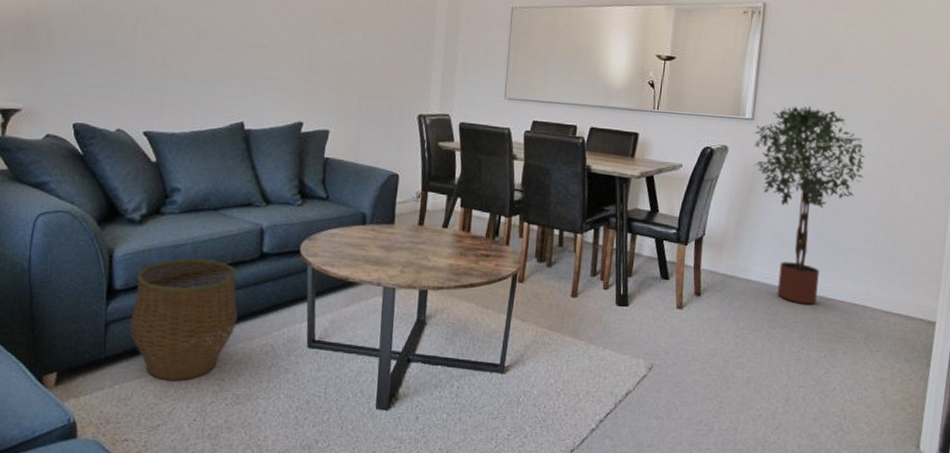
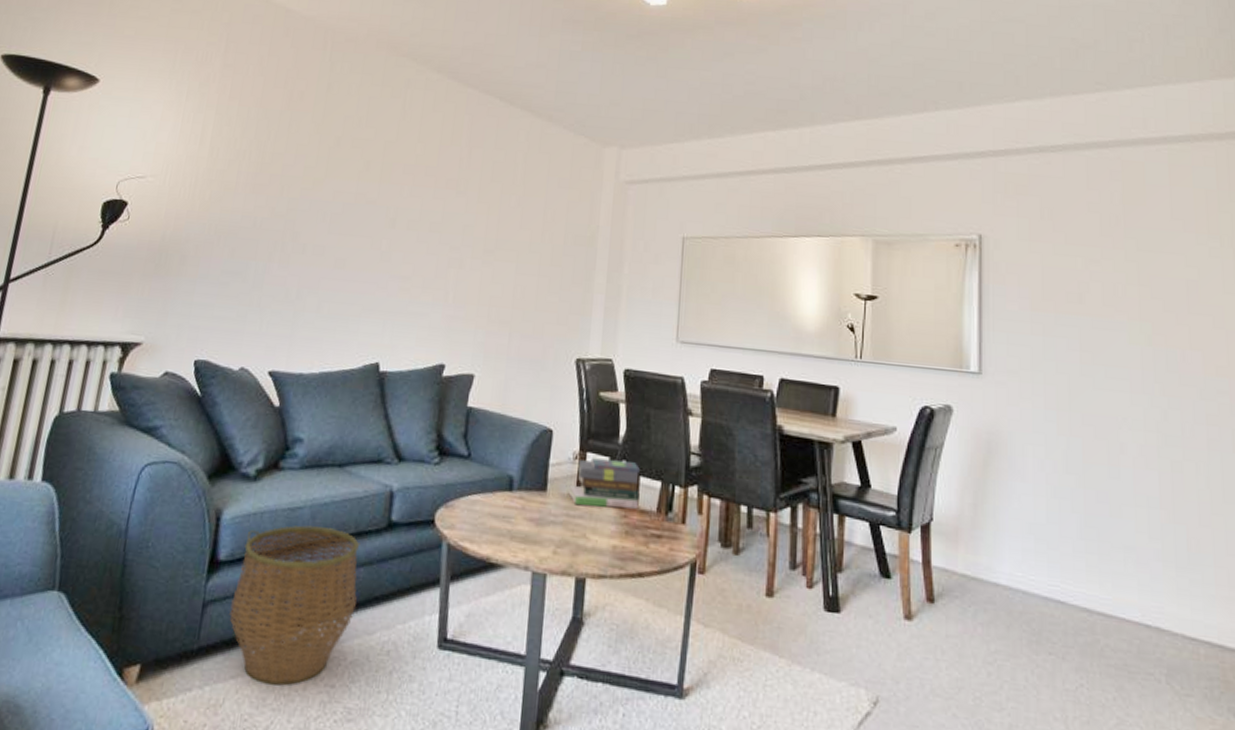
books: none [412,196,472,236] -> present [568,458,640,509]
potted tree: present [753,106,865,305] -> none [982,358,1132,623]

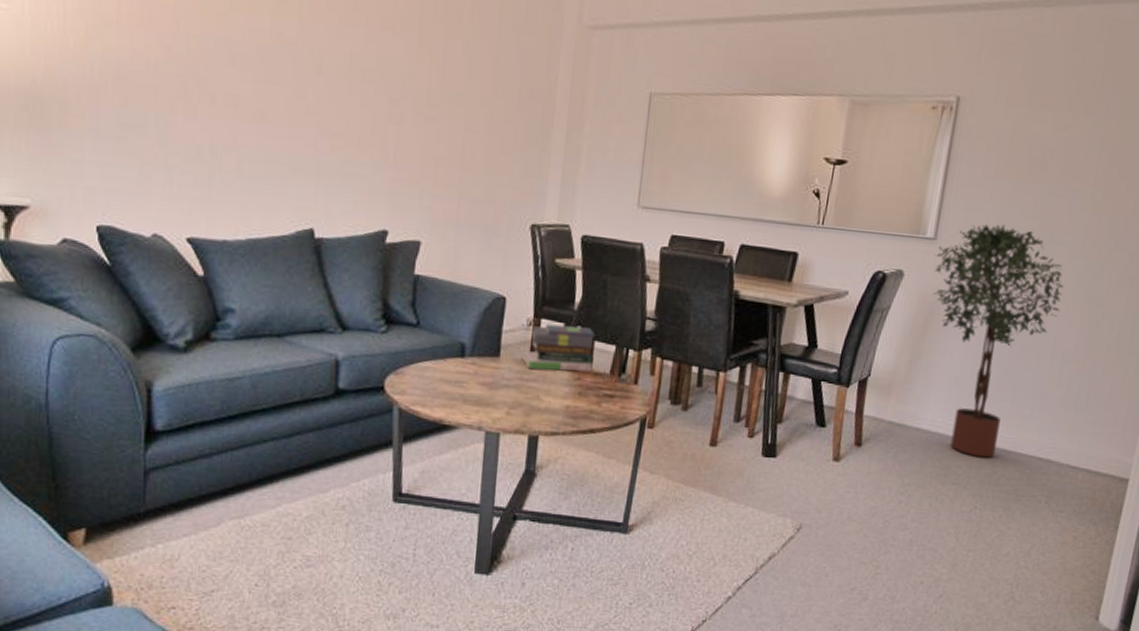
basket: present [229,525,361,686] -> none [175,395,308,540]
potted tree: none [982,358,1132,623] -> present [933,224,1064,458]

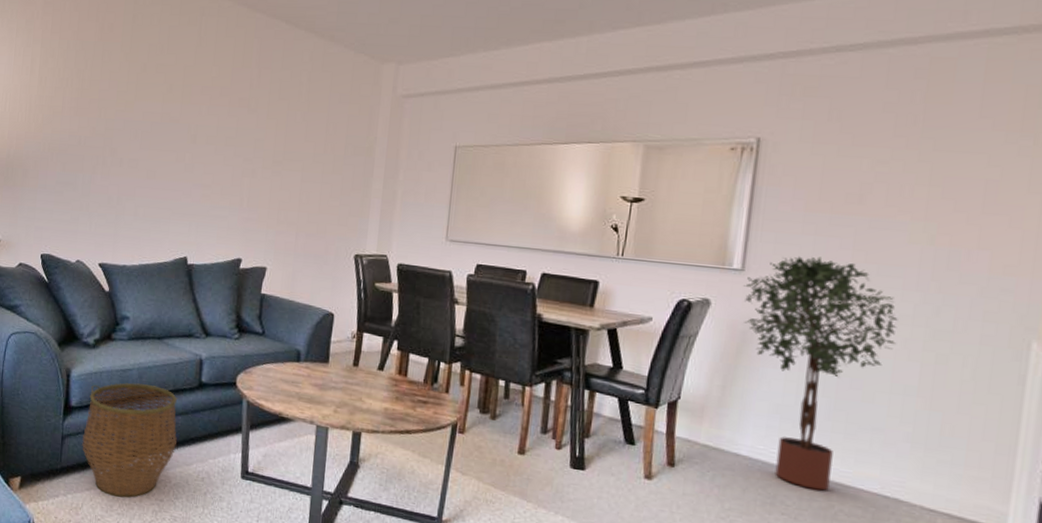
basket: none [175,395,308,540] -> present [82,383,178,498]
books: present [522,324,595,372] -> none [347,337,410,380]

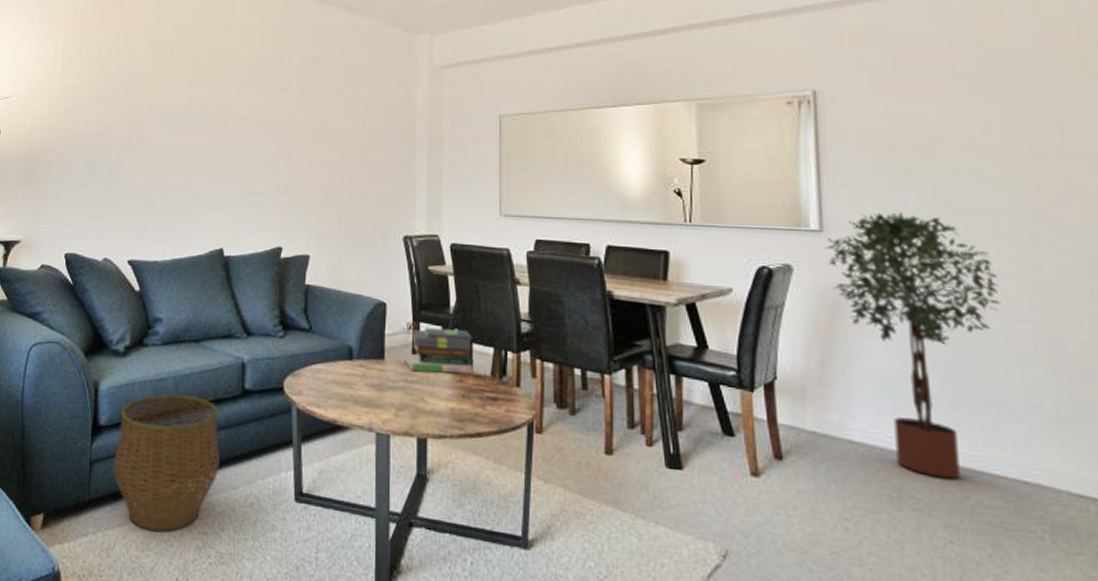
books: none [347,337,410,380] -> present [405,328,473,374]

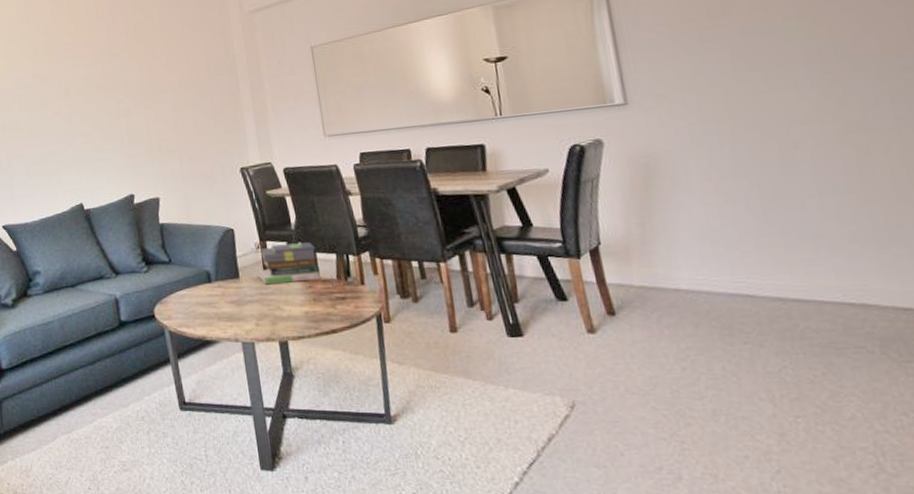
basket: present [113,394,220,533] -> none [18,333,110,451]
potted tree: present [825,212,1000,479] -> none [631,74,808,311]

